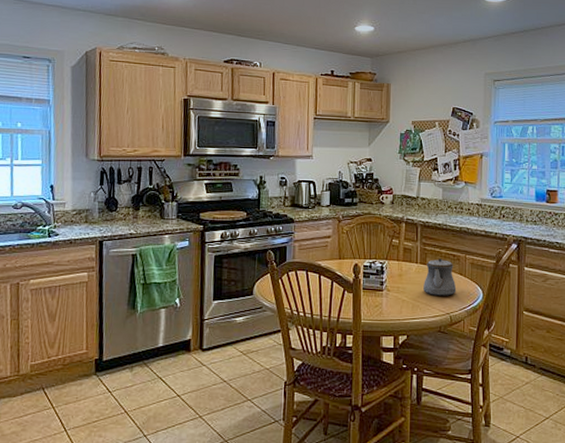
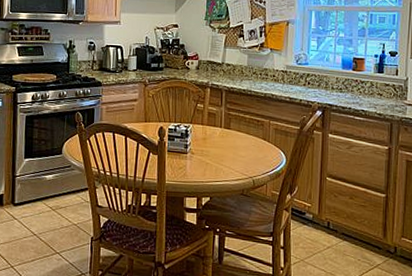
teapot: present [423,258,457,296] -> none [227,123,260,160]

